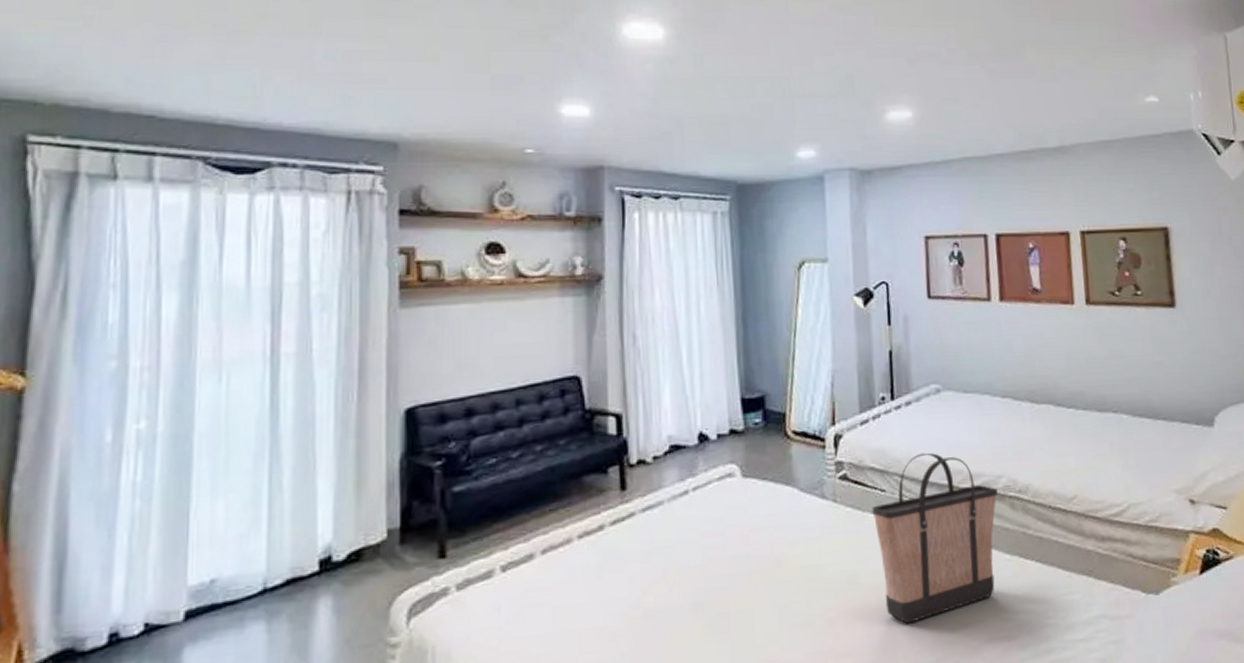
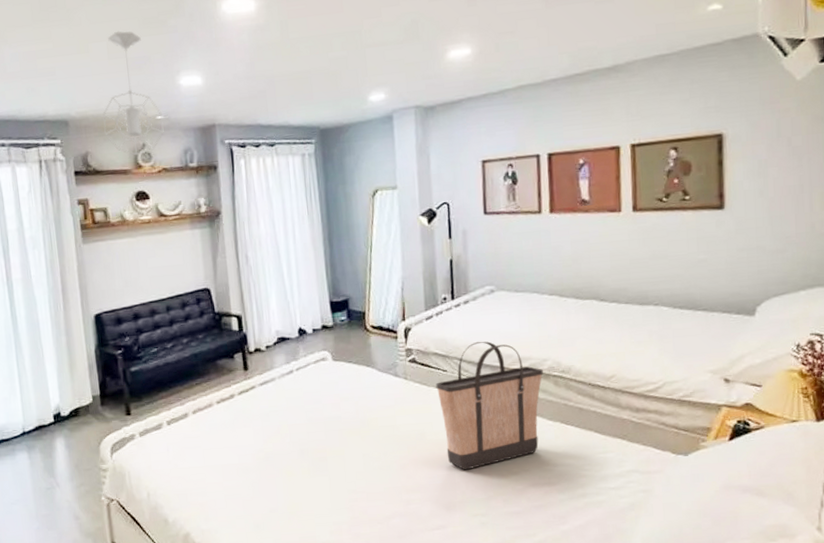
pendant light: none [448,40,534,196] -> present [102,30,164,156]

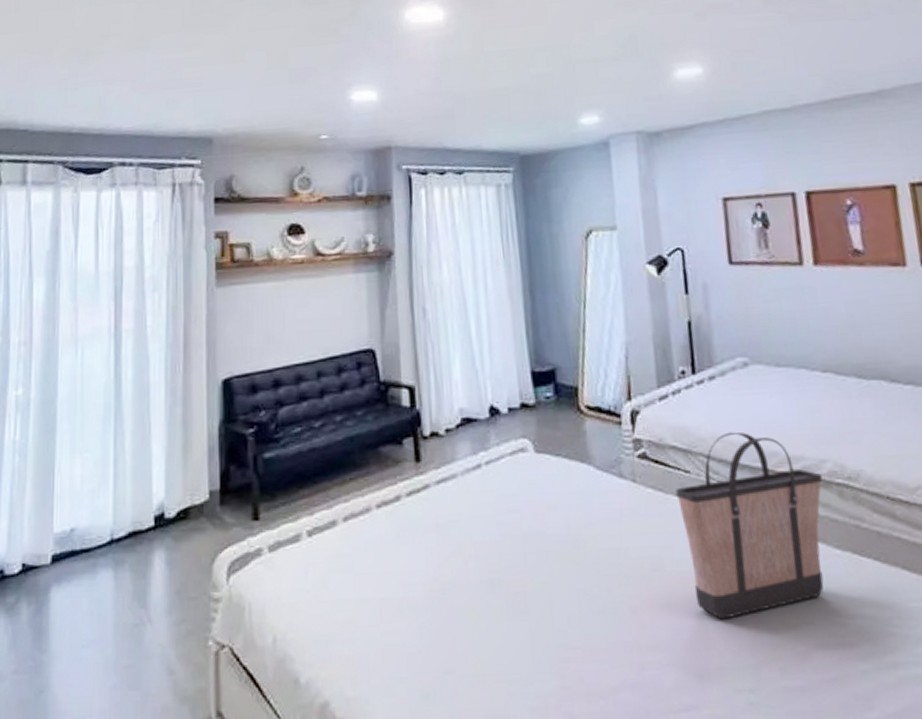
pendant light: present [102,30,164,156] -> none [254,39,328,181]

